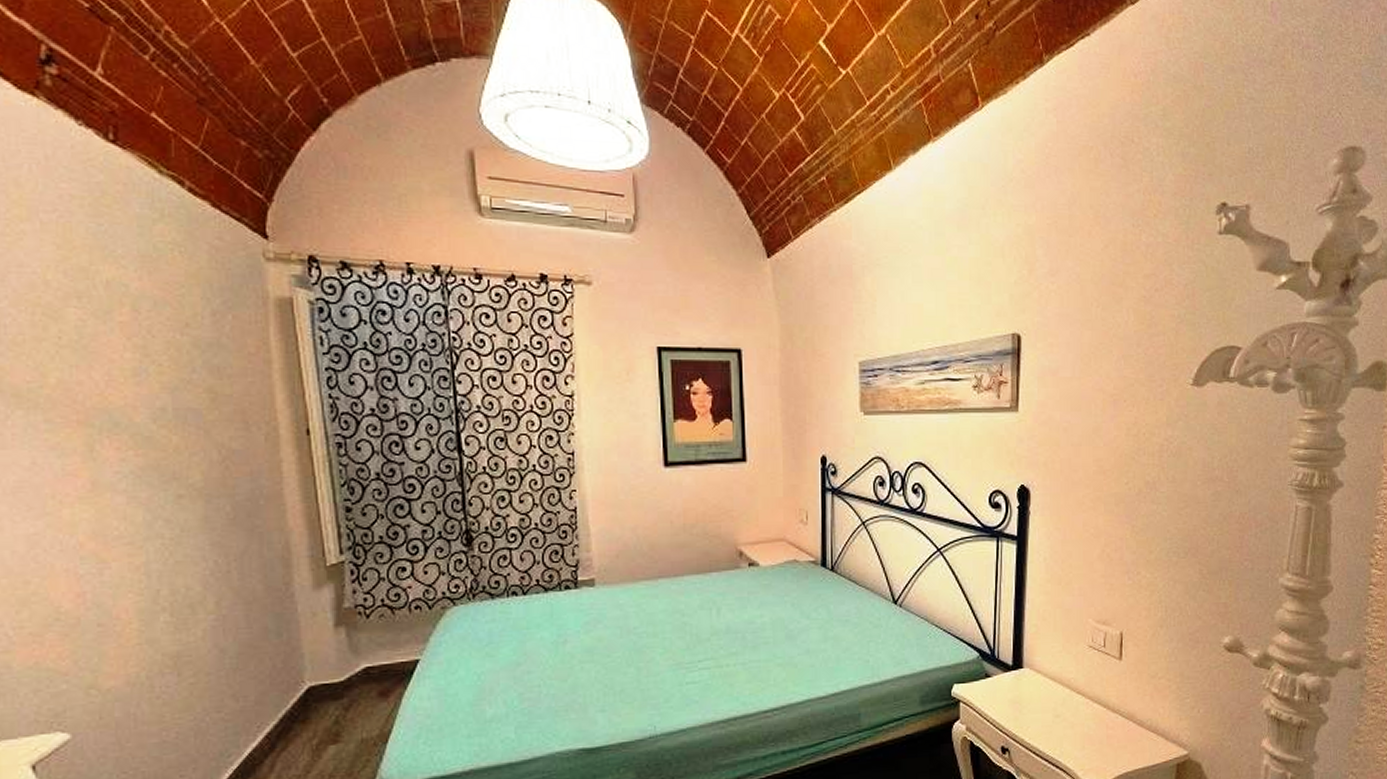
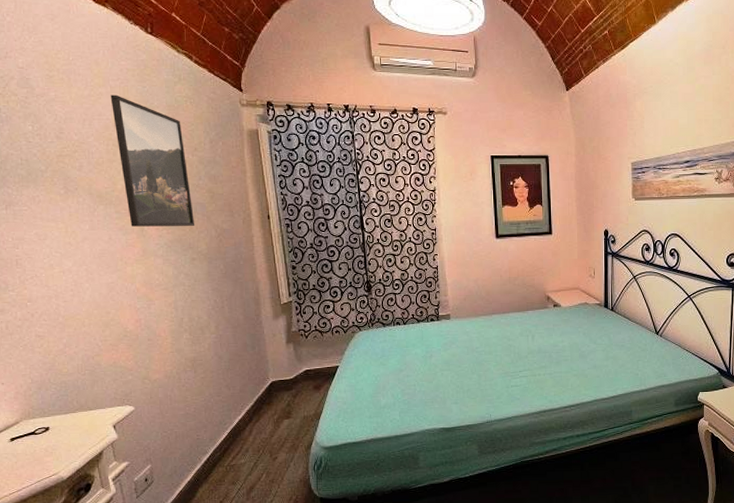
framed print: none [40,234,184,445] -> present [110,95,195,227]

